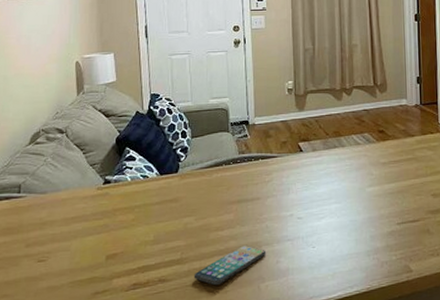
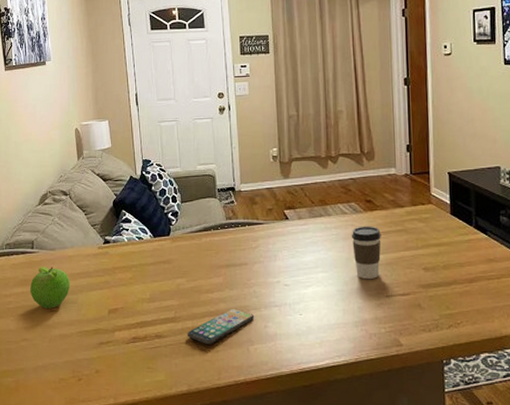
fruit: none [14,212,63,259] -> present [30,267,71,309]
coffee cup: none [364,155,393,208] -> present [351,226,381,279]

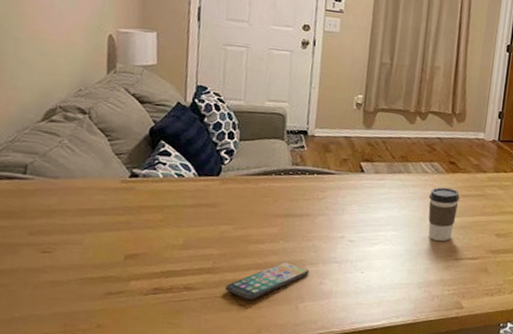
fruit: present [30,267,71,309] -> none [13,197,76,249]

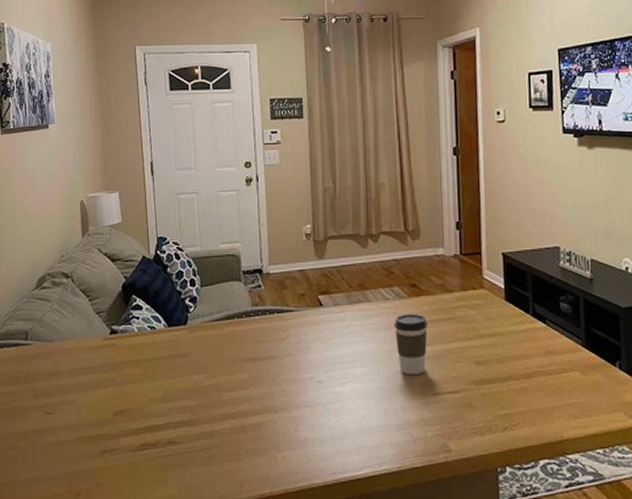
smartphone: present [224,261,310,300] -> none [204,408,283,452]

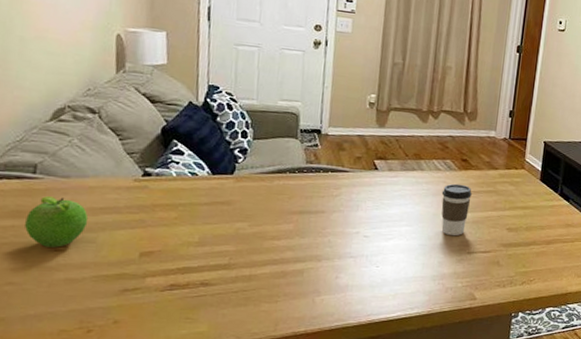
fruit: none [22,361,70,411] -> present [25,196,89,248]

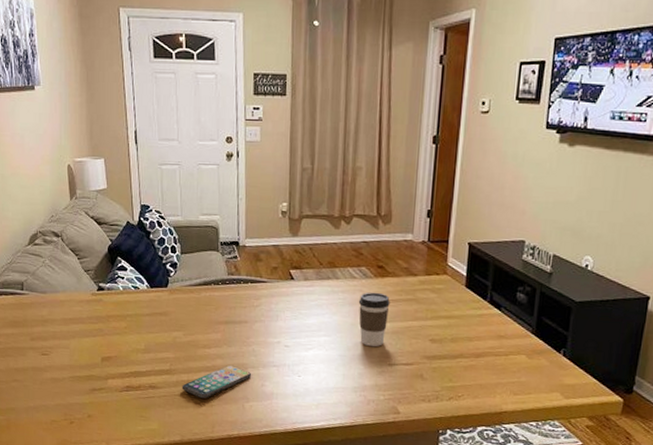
fruit: present [25,196,89,248] -> none [20,309,62,352]
smartphone: none [241,257,326,295] -> present [181,364,252,399]

